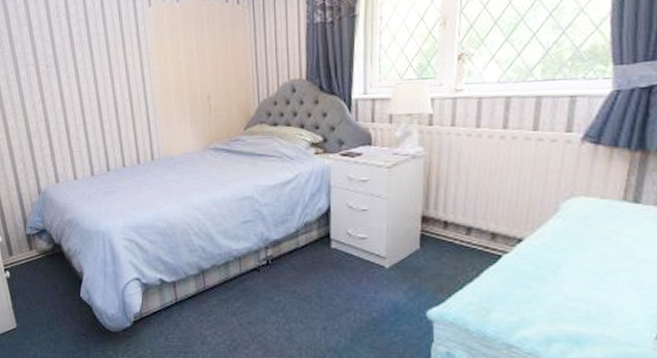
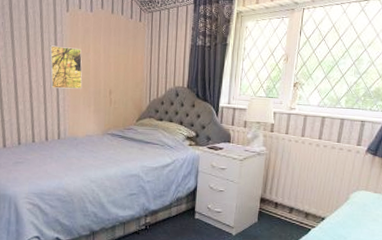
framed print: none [133,48,175,100] -> present [49,45,83,89]

